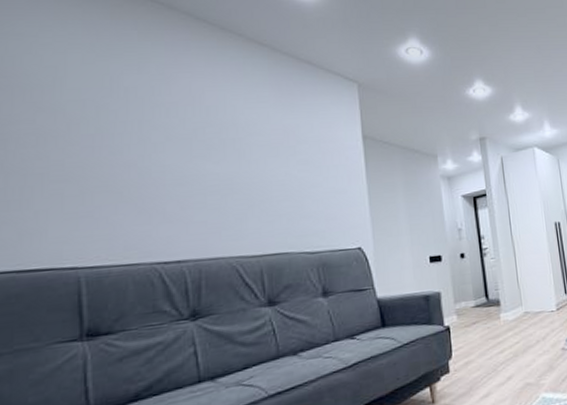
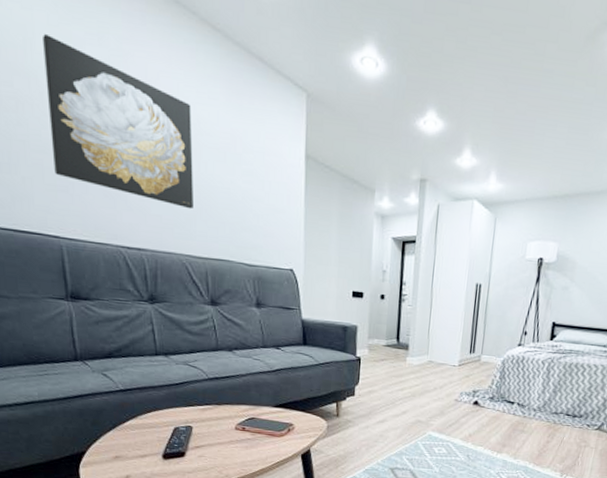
wall art: none [75,71,244,209] -> present [43,33,193,210]

